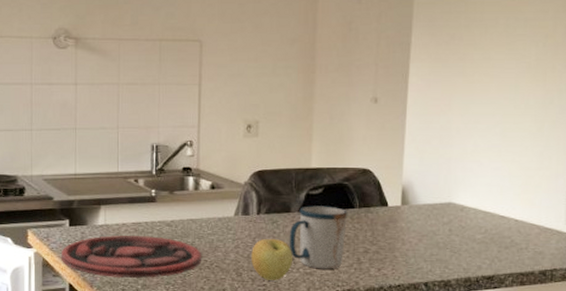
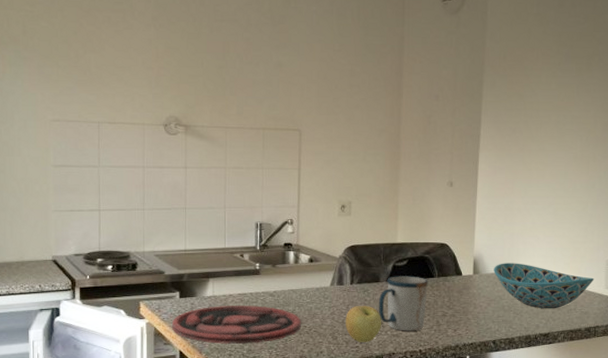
bowl: none [426,192,552,248] -> present [494,263,594,309]

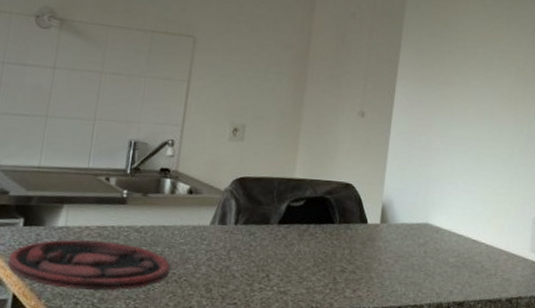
apple: present [345,305,382,342] -> none [223,251,268,299]
mug: present [378,276,429,331] -> none [264,218,328,289]
bowl: present [494,263,594,309] -> none [404,212,519,273]

